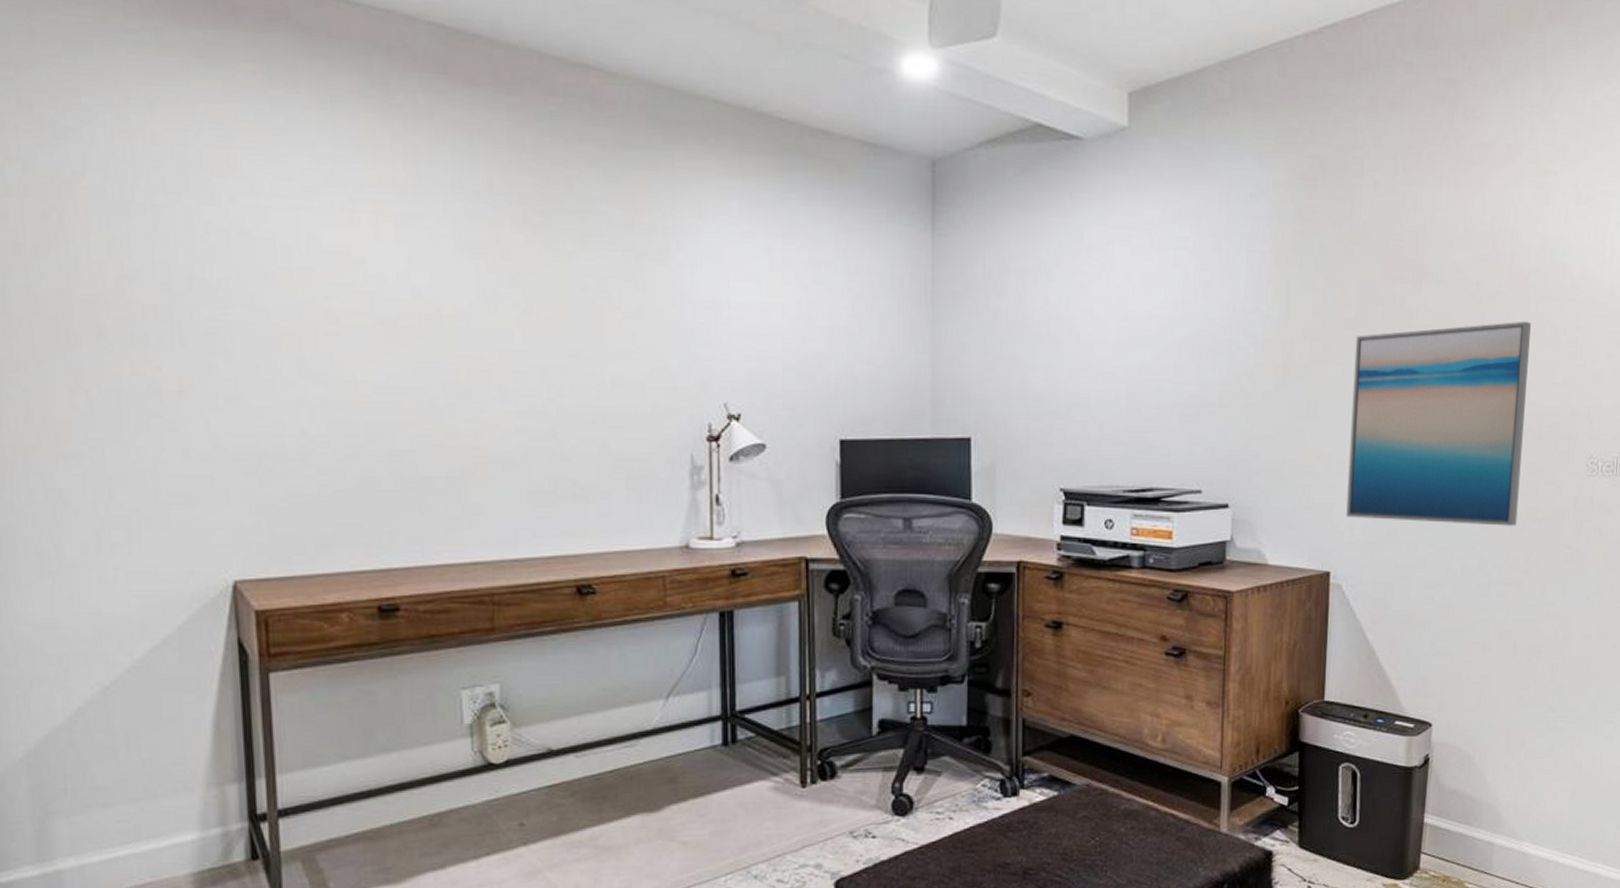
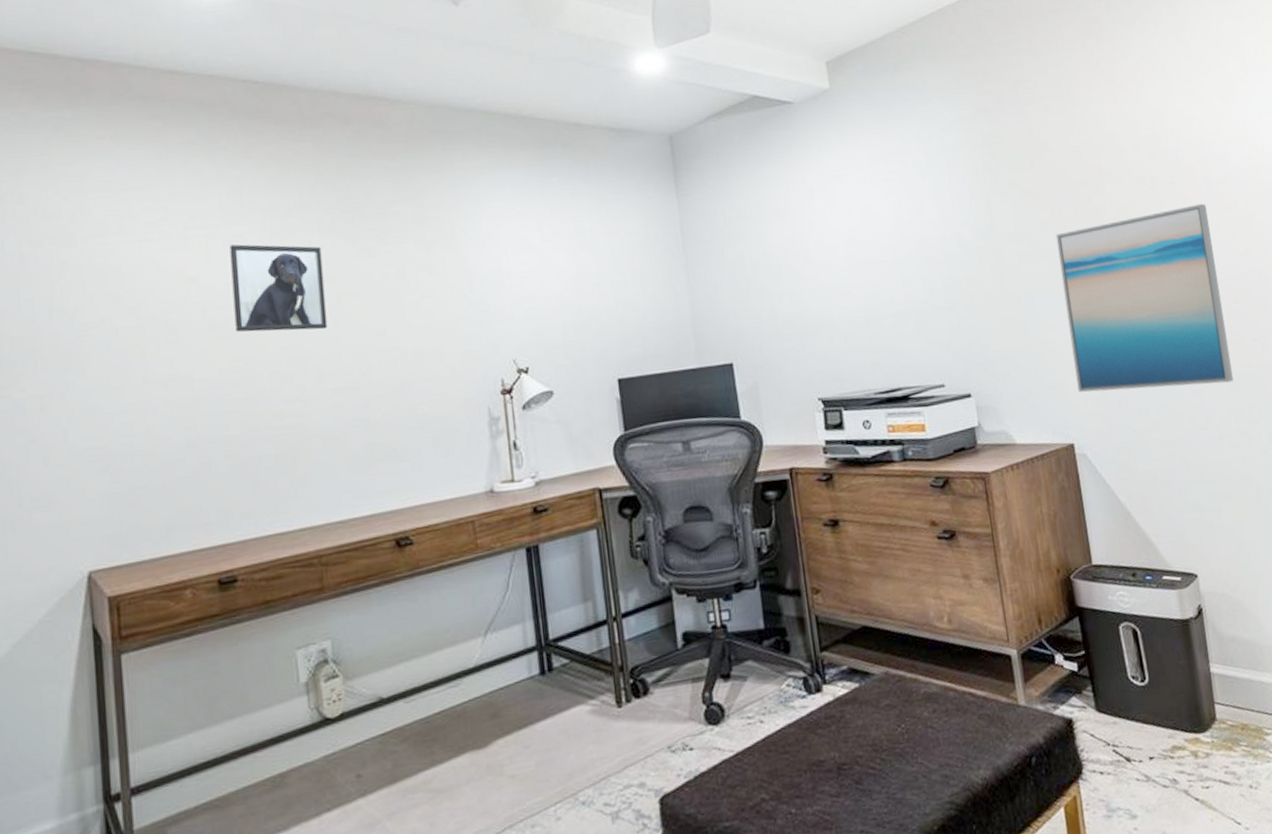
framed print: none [403,227,514,341] -> present [229,244,328,332]

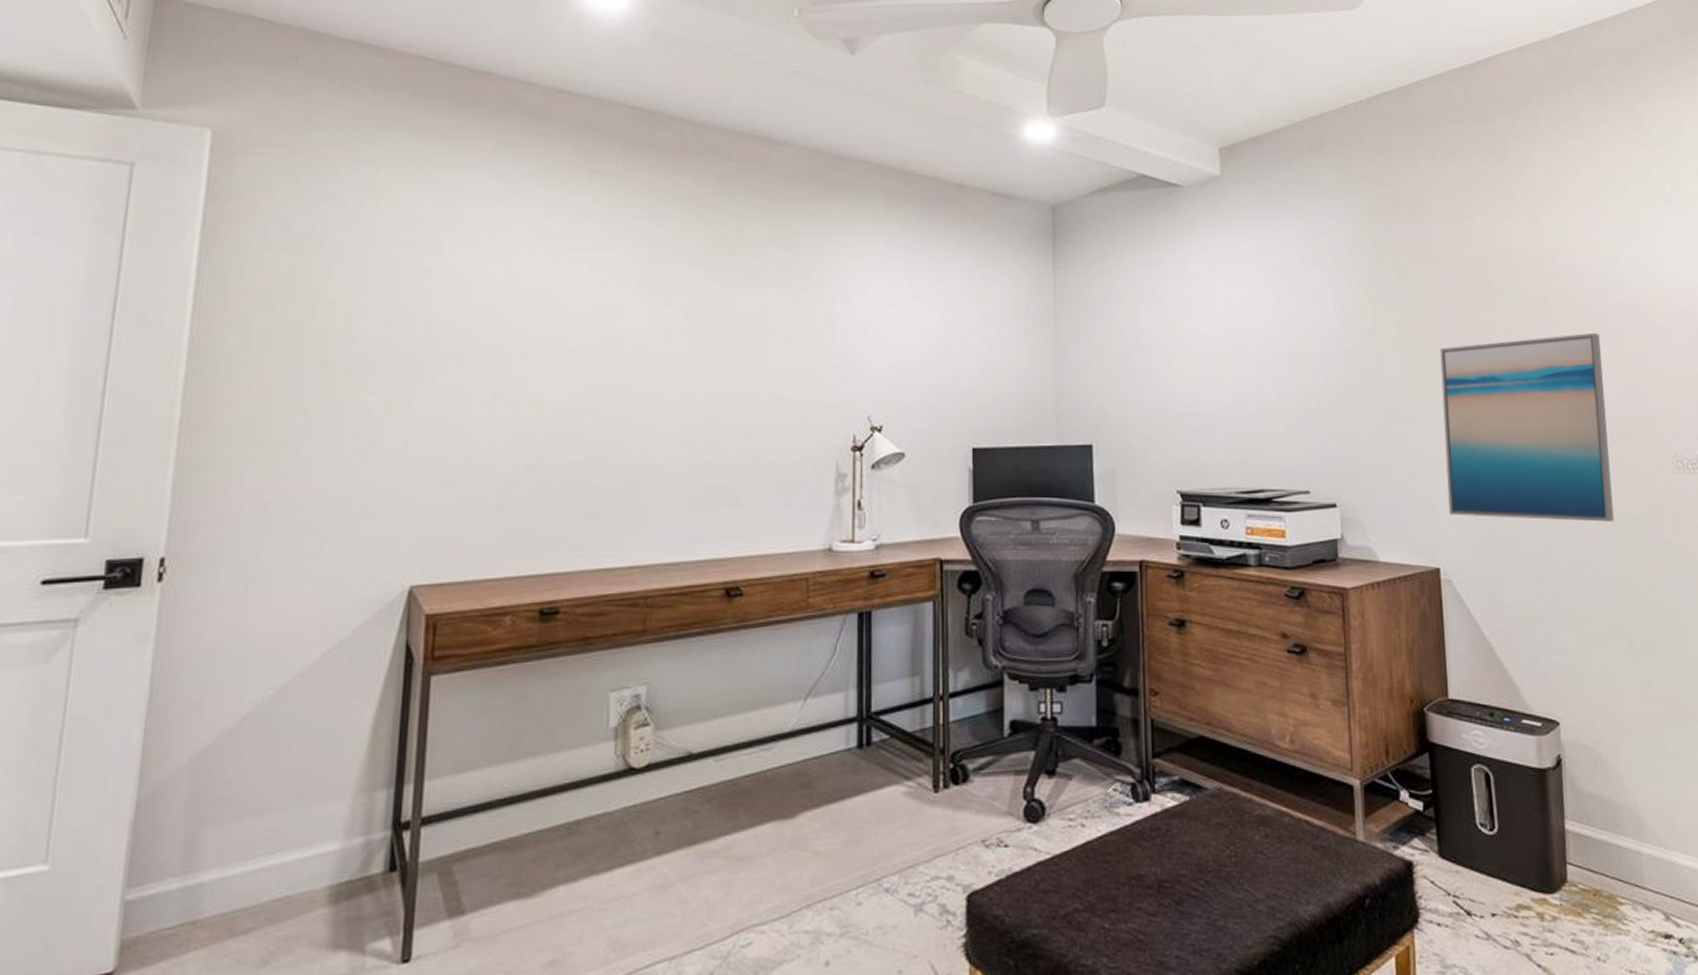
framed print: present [229,244,328,332] -> none [591,269,688,365]

